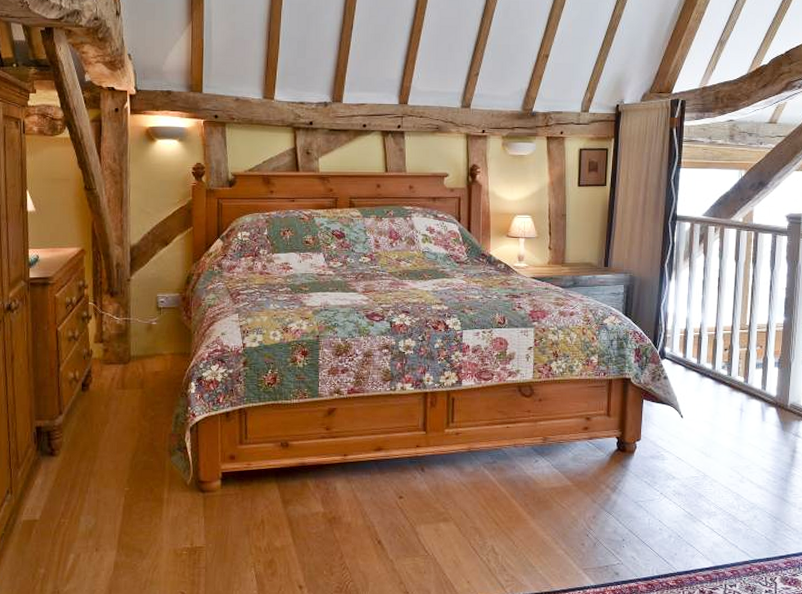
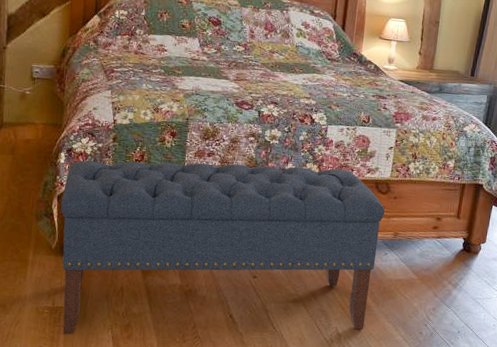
bench: none [194,374,530,576] -> present [61,160,385,335]

